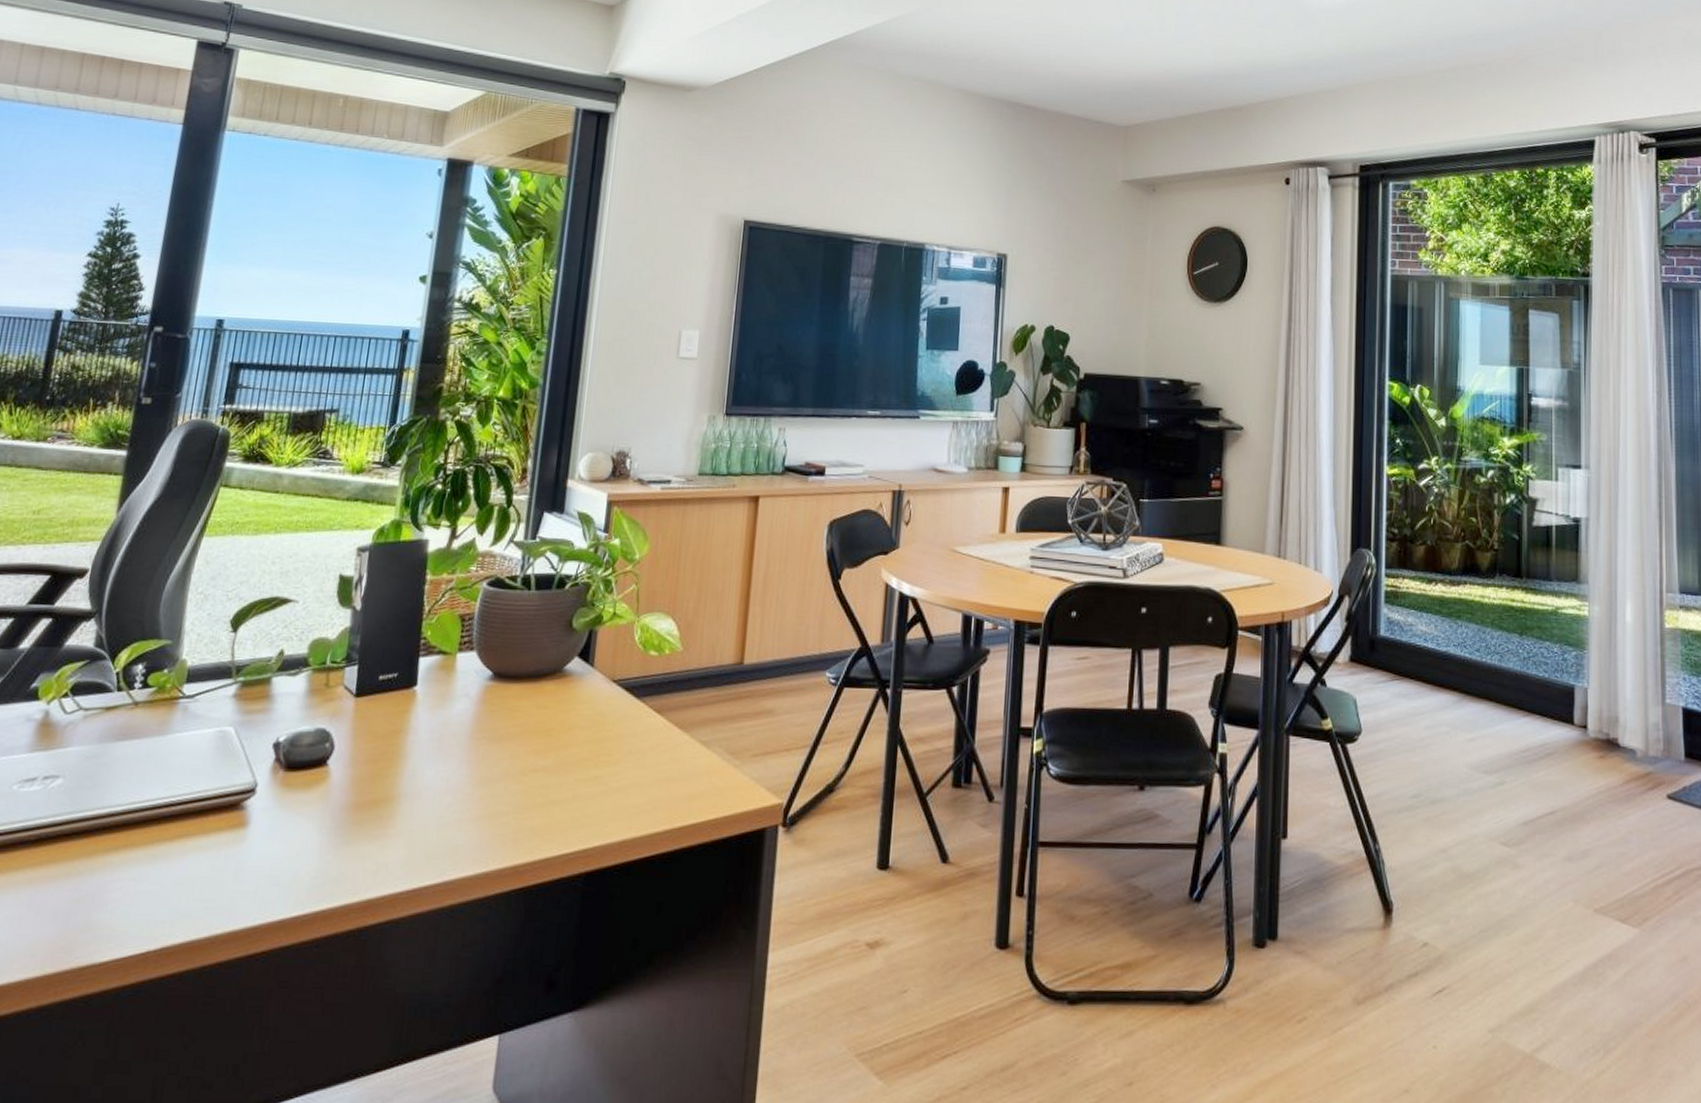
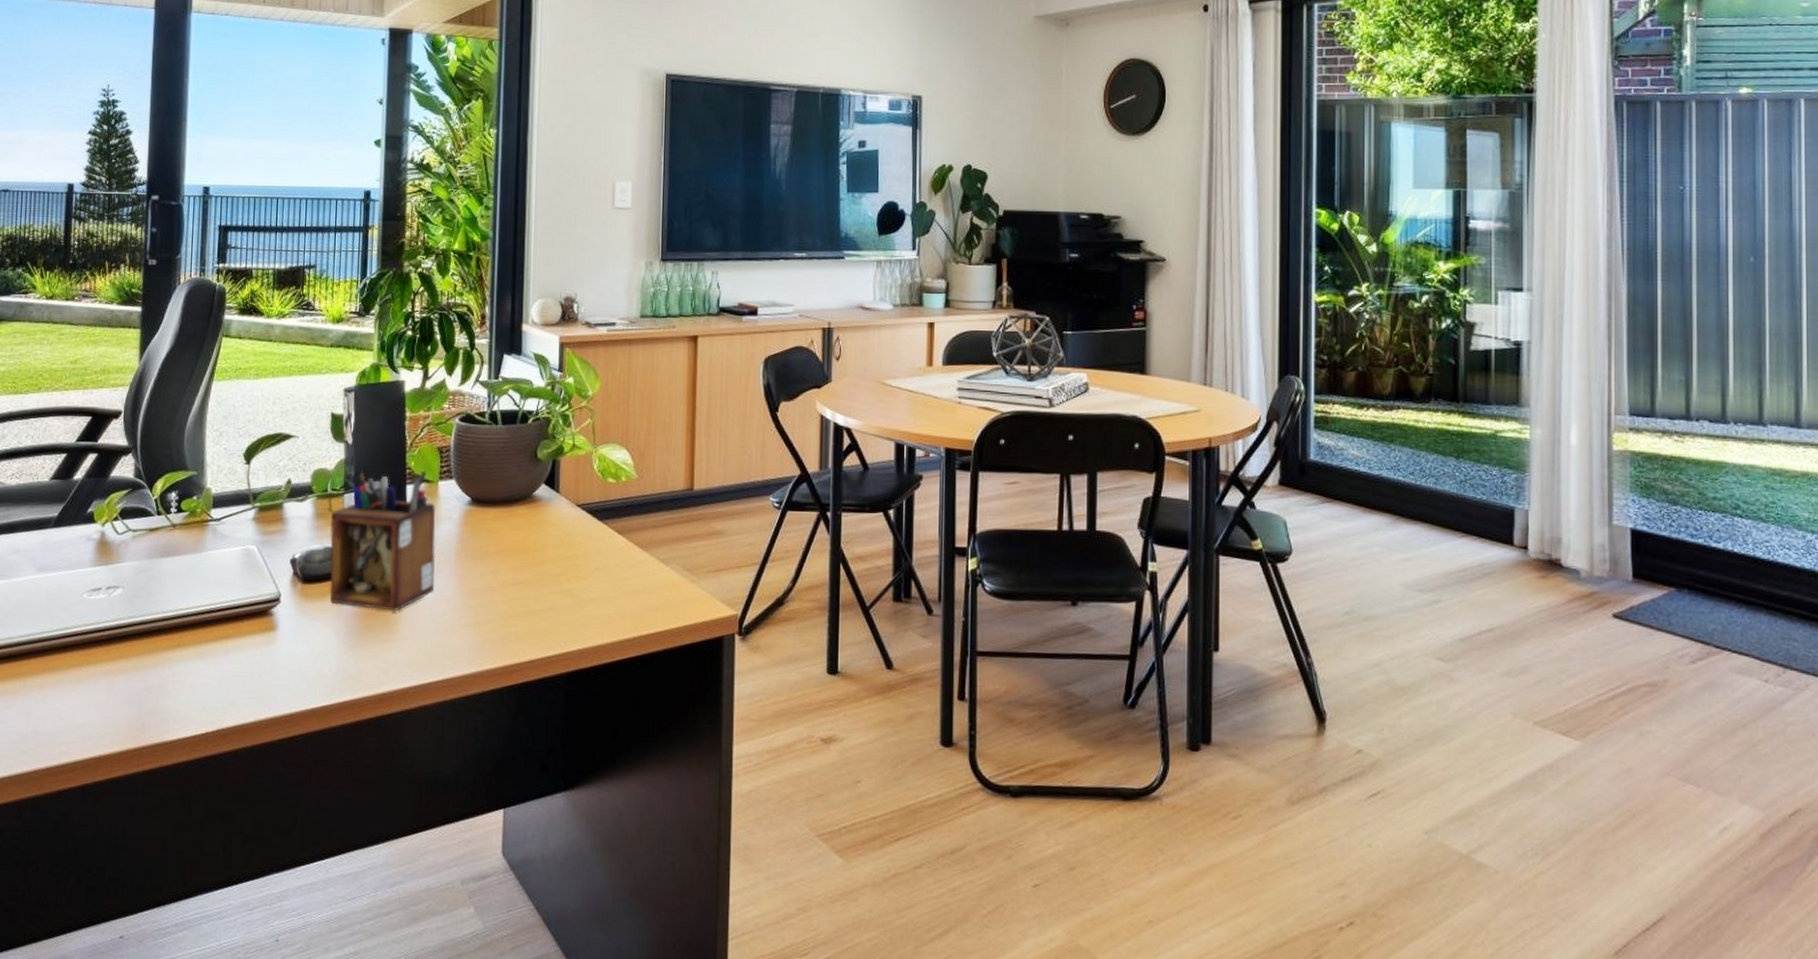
desk organizer: none [316,640,451,803] -> present [329,470,436,612]

